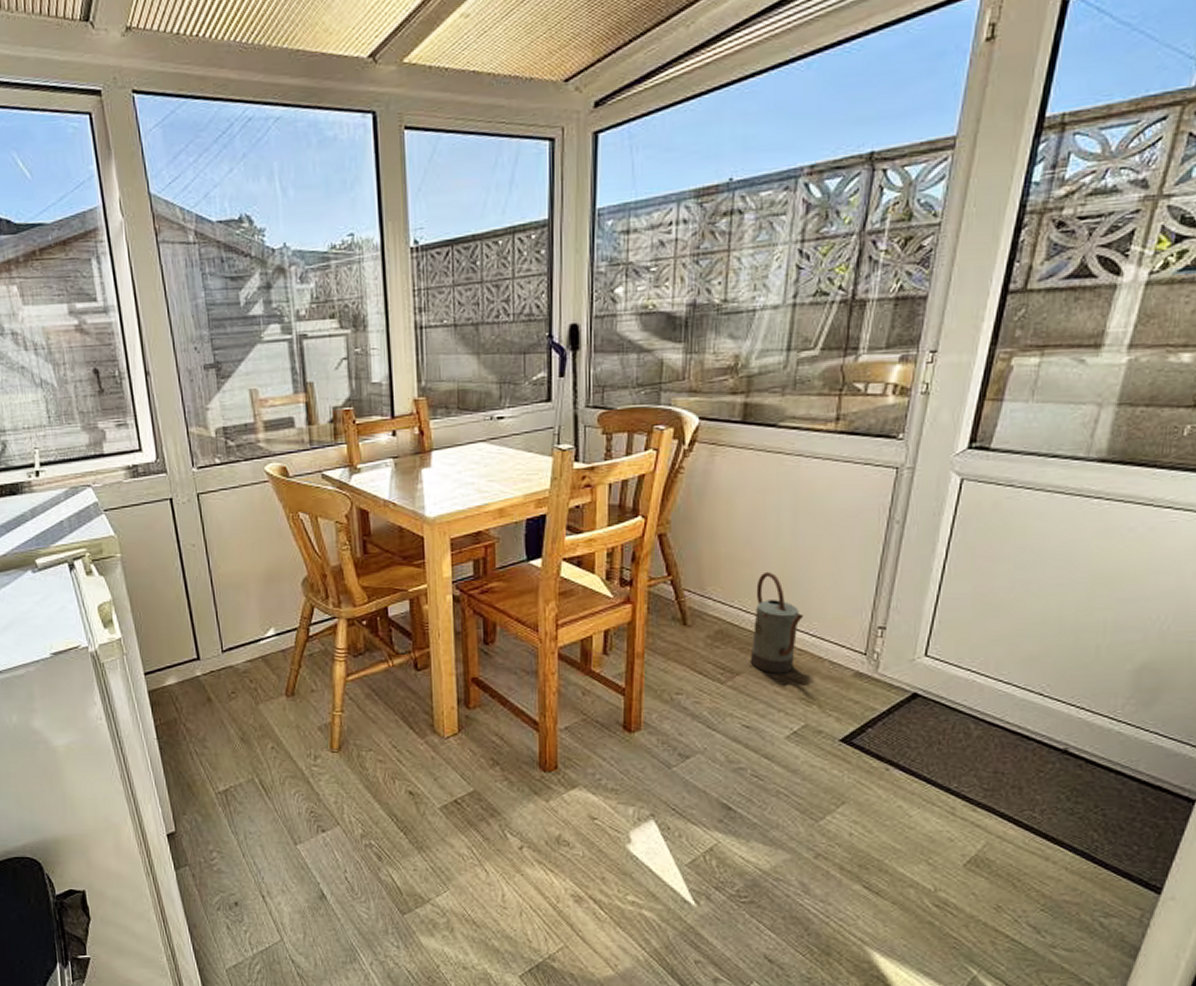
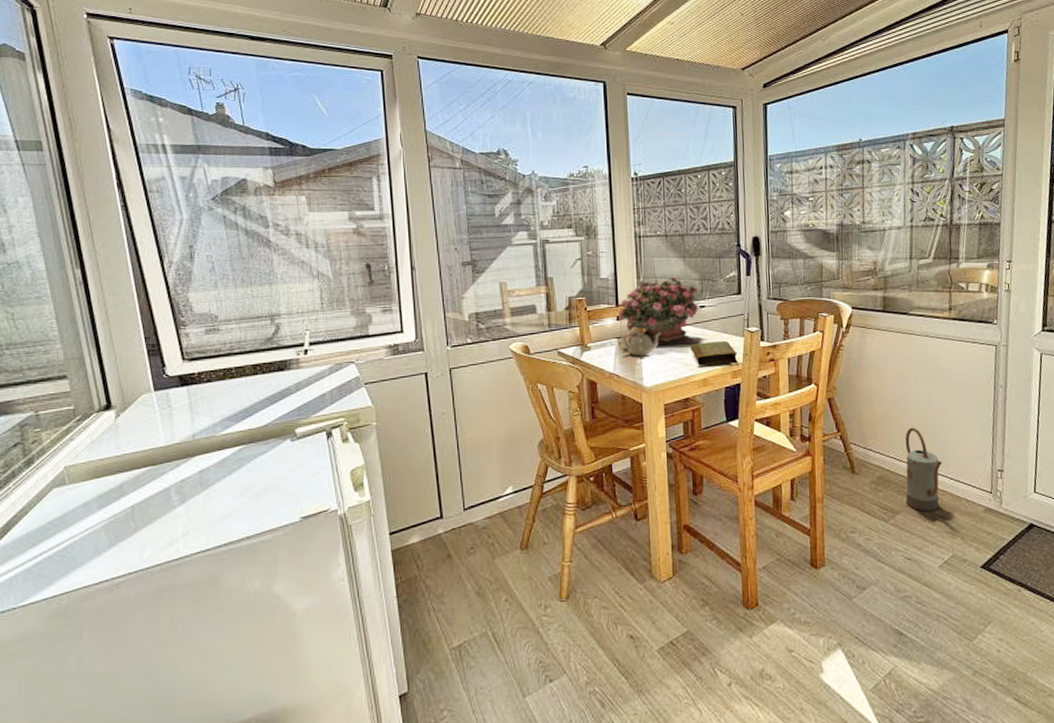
potted flower: none [394,379,497,467] -> present [618,276,700,346]
teapot: none [396,447,446,481] -> present [619,330,660,357]
book: none [484,461,544,492] -> present [690,340,738,366]

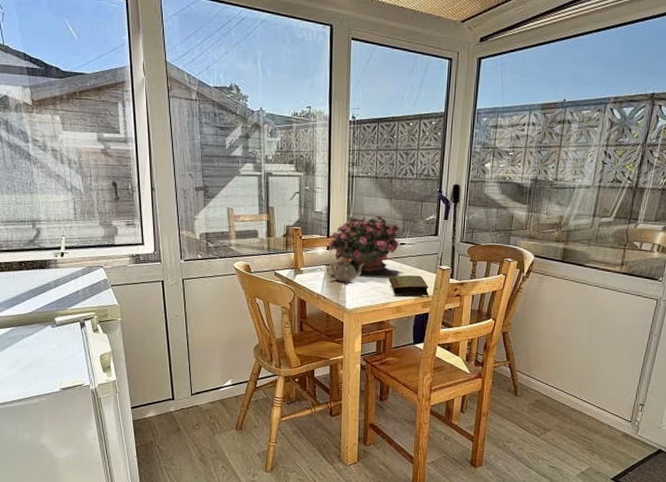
watering can: present [905,427,943,512] -> none [557,362,594,432]

